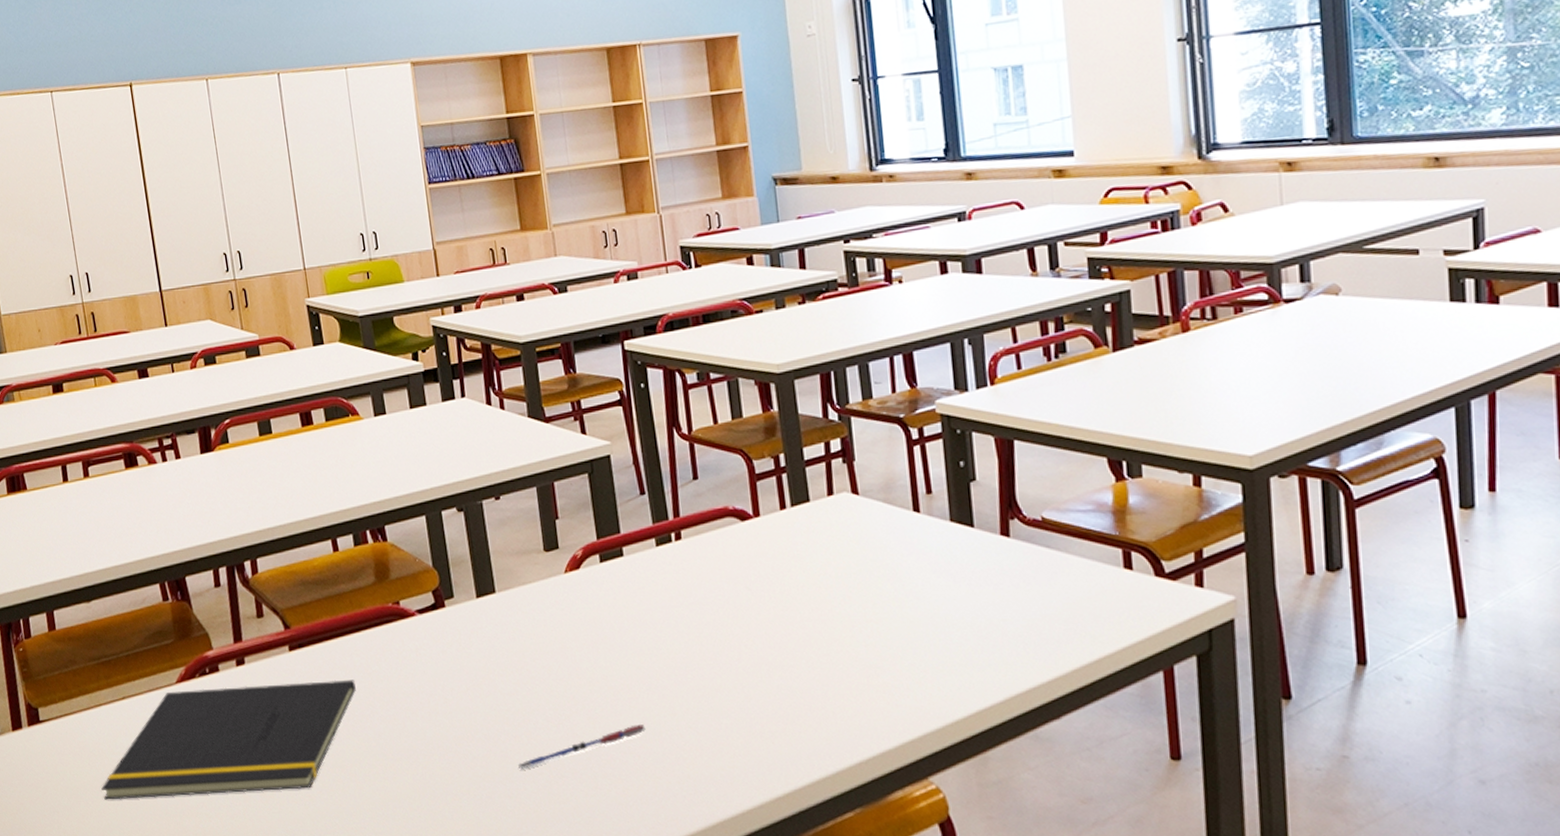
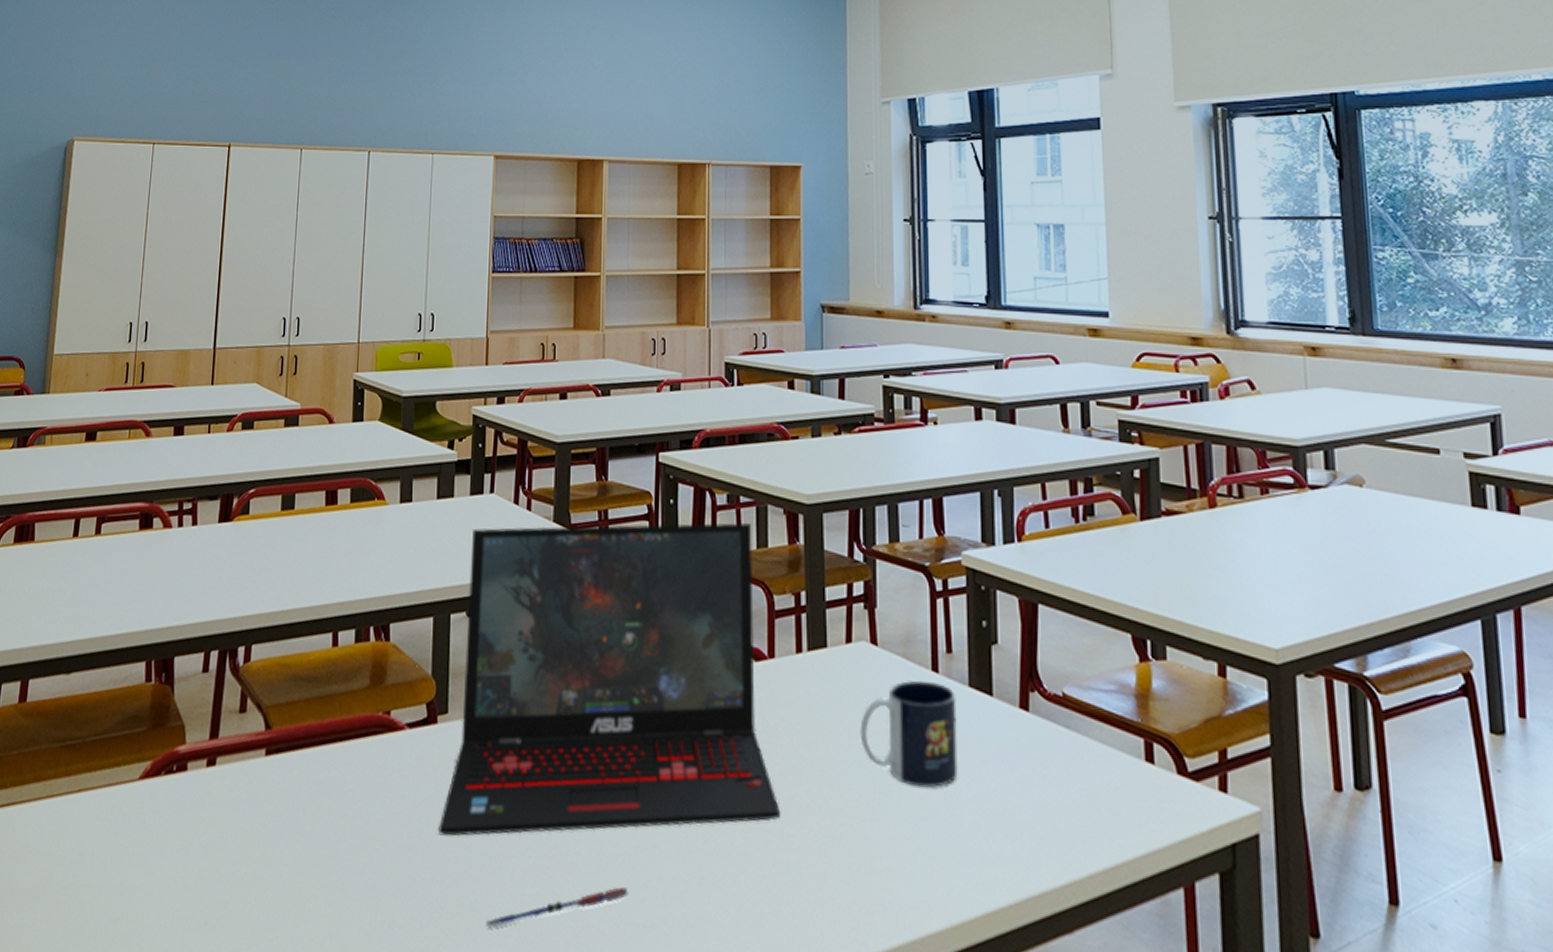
notepad: present [101,679,356,800] -> none [31,788,328,925]
laptop: none [450,397,780,700] -> present [438,523,781,837]
mug: none [848,520,945,613] -> present [860,680,958,788]

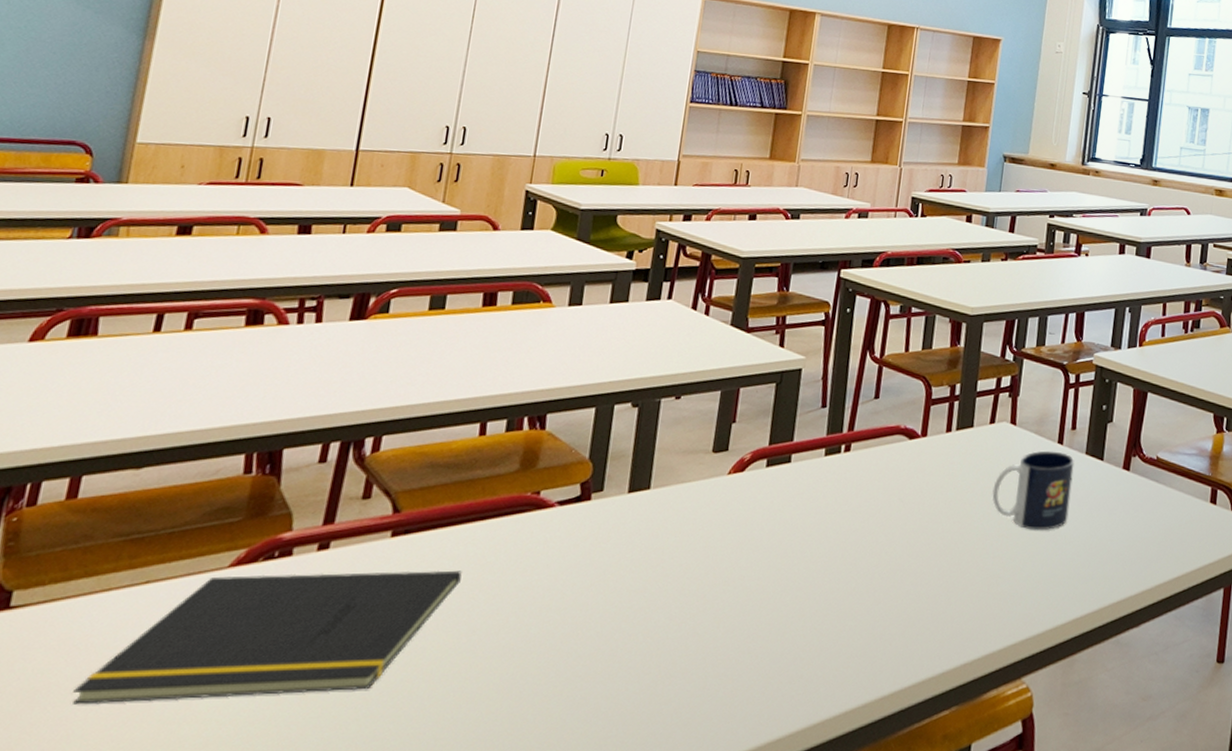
notepad: none [31,788,328,925] -> present [73,570,462,705]
laptop: present [438,523,781,837] -> none [583,329,920,596]
pen: present [486,887,629,929] -> none [626,625,771,669]

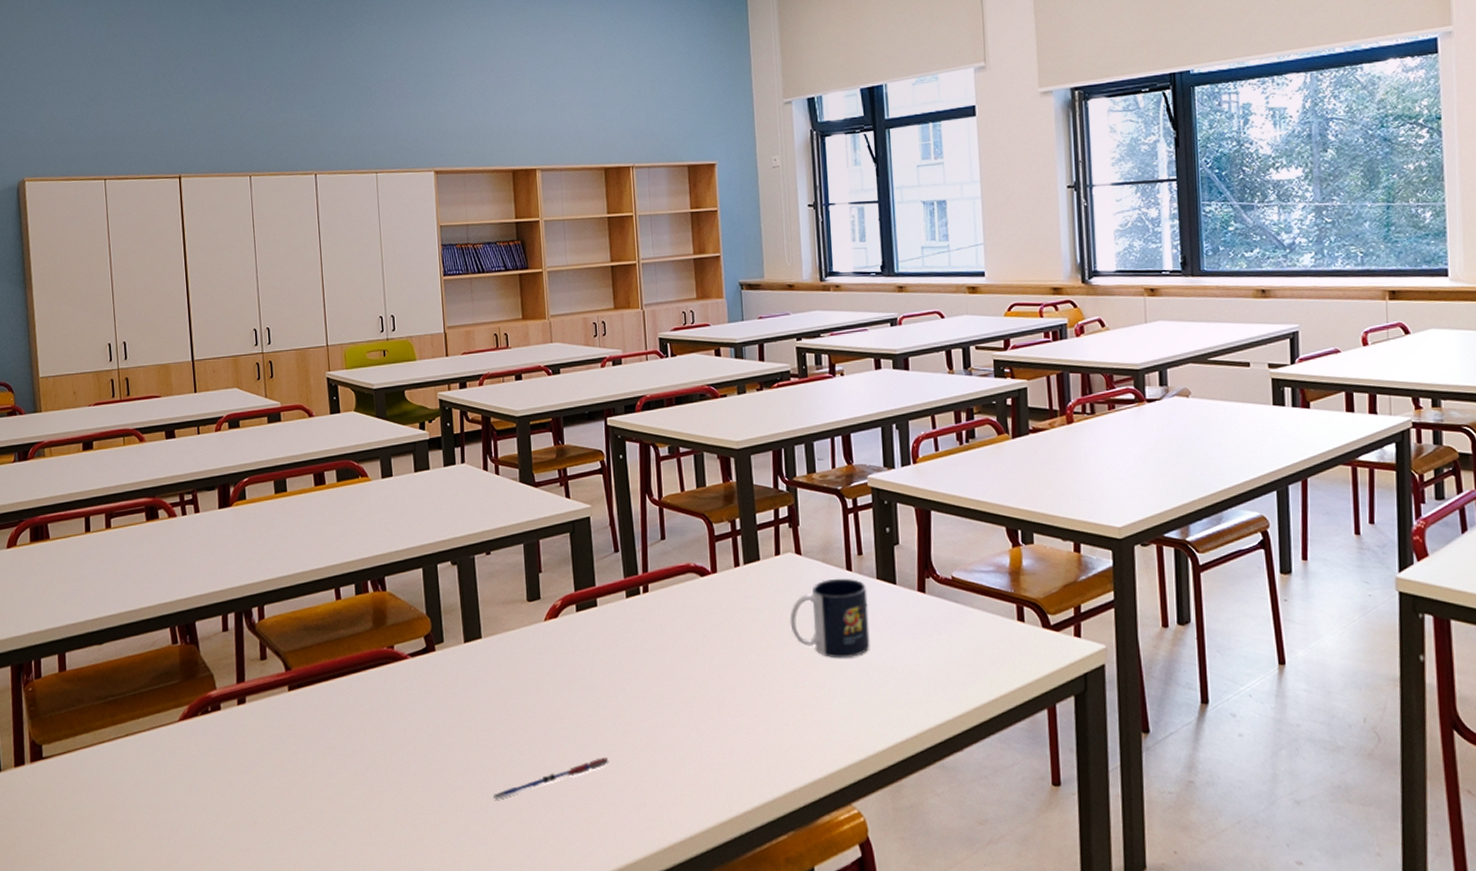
notepad: present [73,570,462,705] -> none [98,717,348,833]
pen: none [626,625,771,669] -> present [493,758,609,800]

